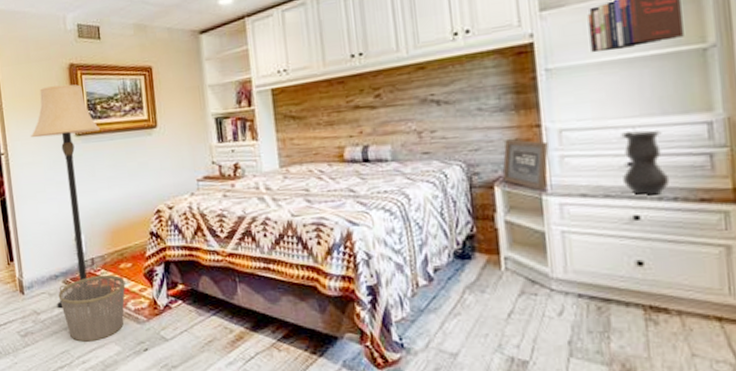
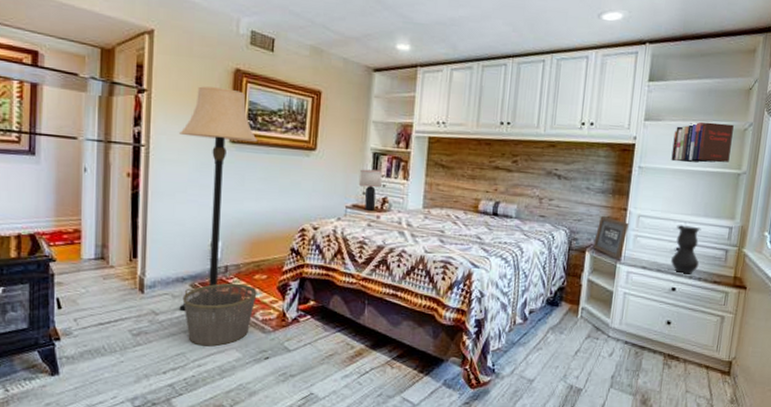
table lamp: none [205,135,230,182] -> present [358,169,383,212]

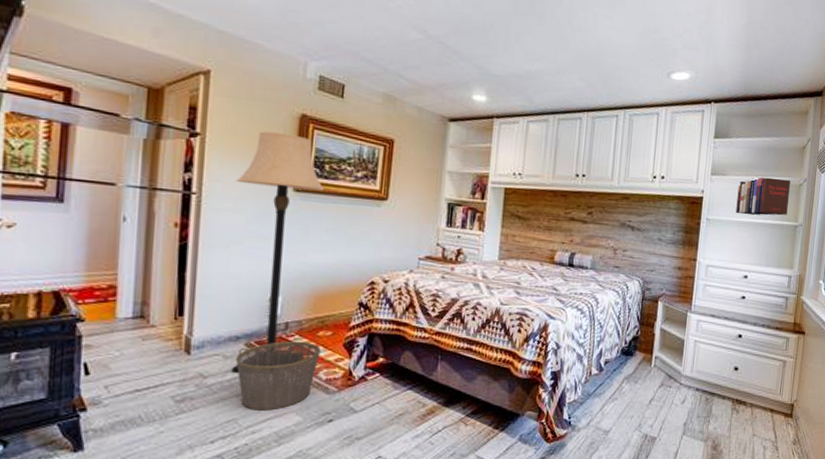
table lamp: present [358,169,383,212] -> none [432,219,457,263]
picture frame: present [593,216,629,259] -> none [665,266,698,308]
vase: present [671,225,701,275] -> none [737,274,764,323]

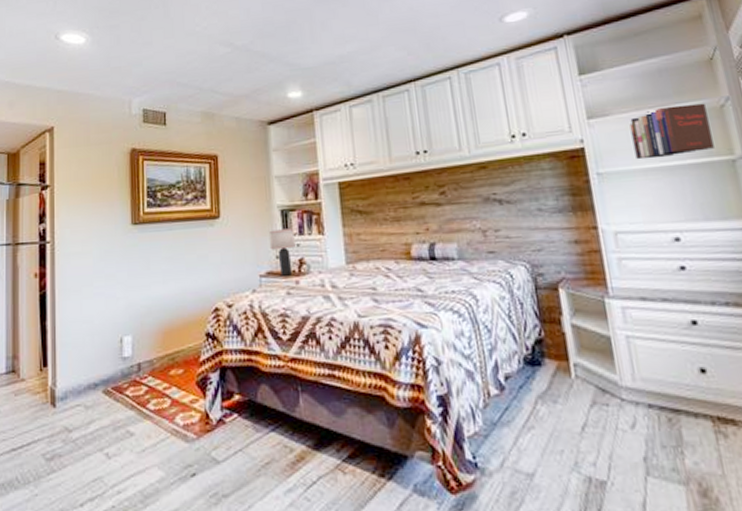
lamp: present [231,131,325,373] -> none [81,169,160,423]
basket: present [235,340,321,411] -> none [96,382,175,466]
table lamp: none [432,219,457,263] -> present [269,228,295,278]

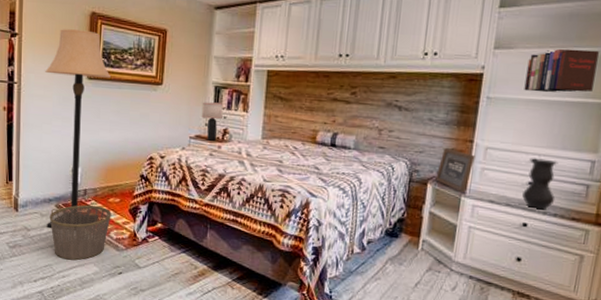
lamp: none [81,169,160,423] -> present [44,29,112,230]
basket: none [96,382,175,466] -> present [49,205,112,261]
picture frame: none [565,240,608,293] -> present [435,148,475,192]
vase: none [671,235,720,302] -> present [522,158,558,211]

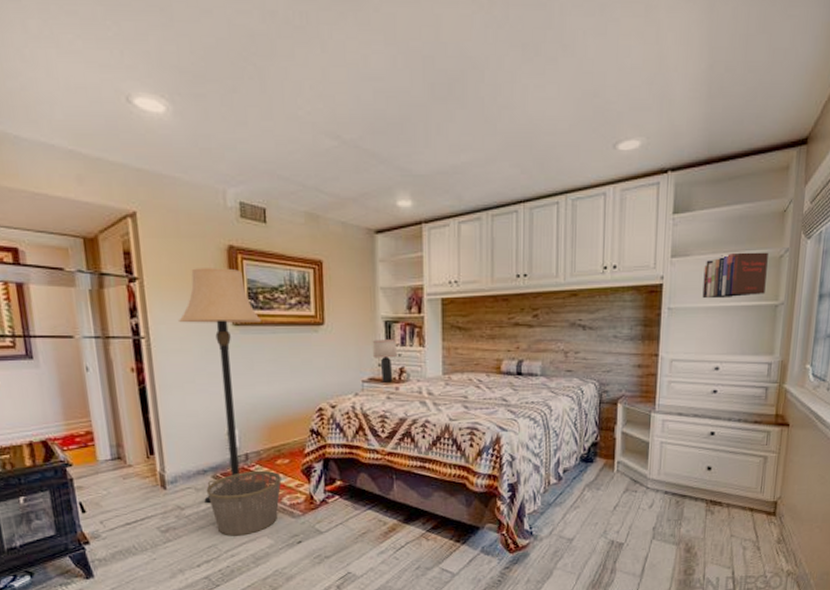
picture frame: present [435,148,475,192] -> none [625,365,661,408]
vase: present [522,158,558,211] -> none [708,366,739,418]

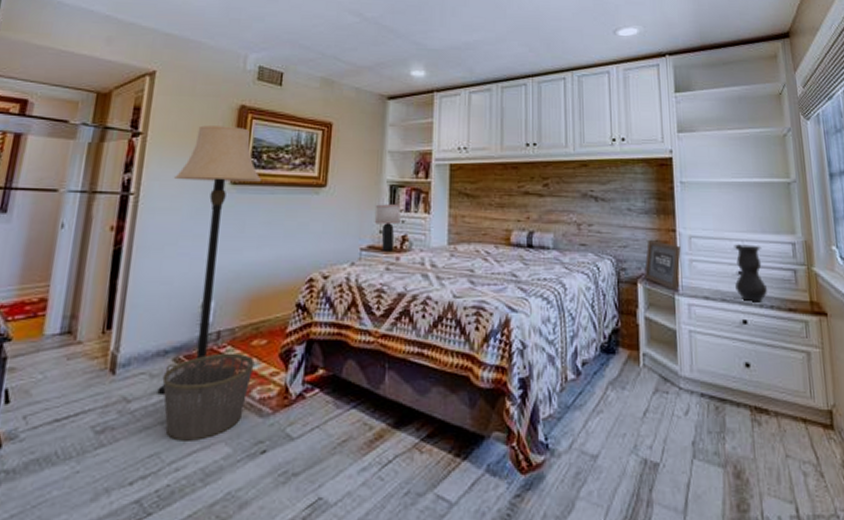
picture frame: none [625,365,661,408] -> present [645,240,681,290]
books: present [702,252,768,299] -> none [711,130,775,174]
vase: none [708,366,739,418] -> present [734,244,768,304]

